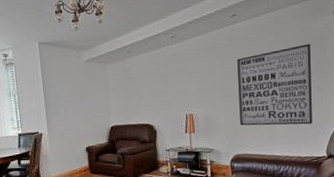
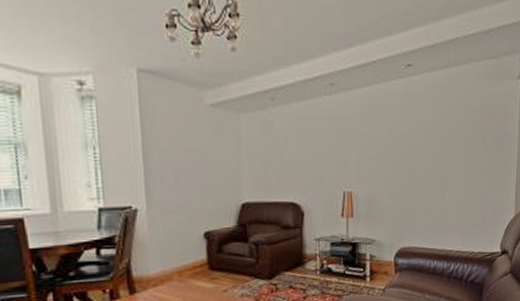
wall art: present [237,44,312,126] -> none [408,113,492,213]

